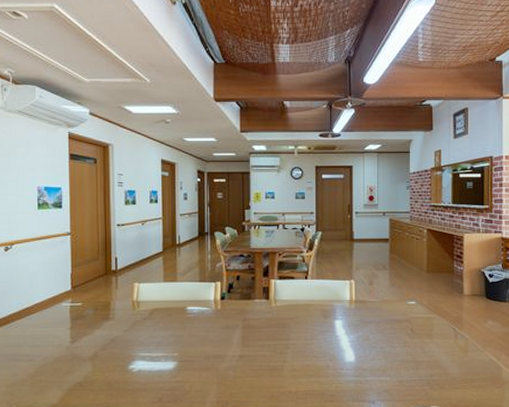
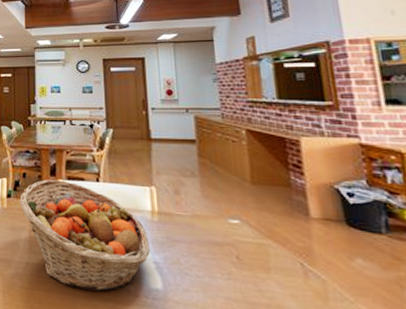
fruit basket: none [233,280,347,371] -> present [20,179,150,292]

